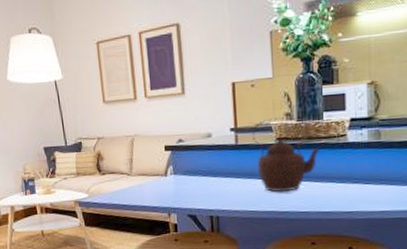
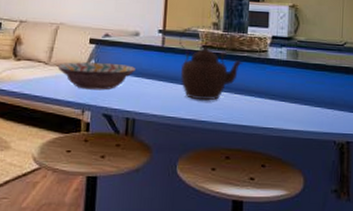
decorative bowl: none [139,166,213,194] -> present [57,62,136,90]

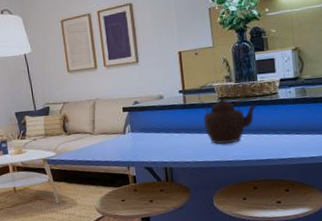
decorative bowl: present [57,62,136,90] -> none [101,124,165,150]

